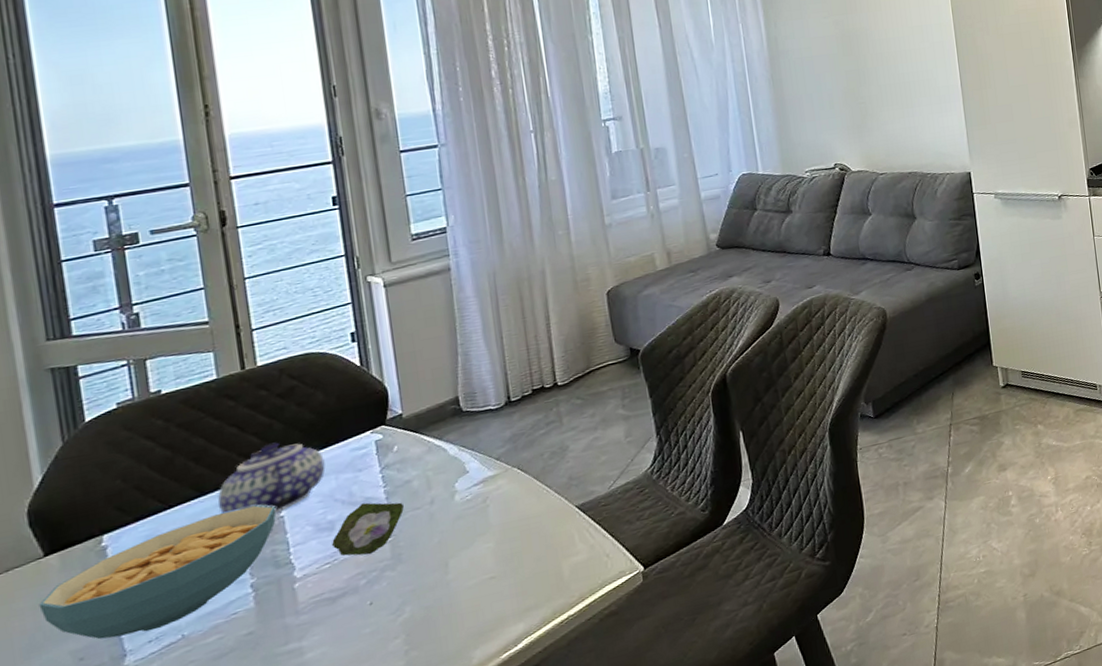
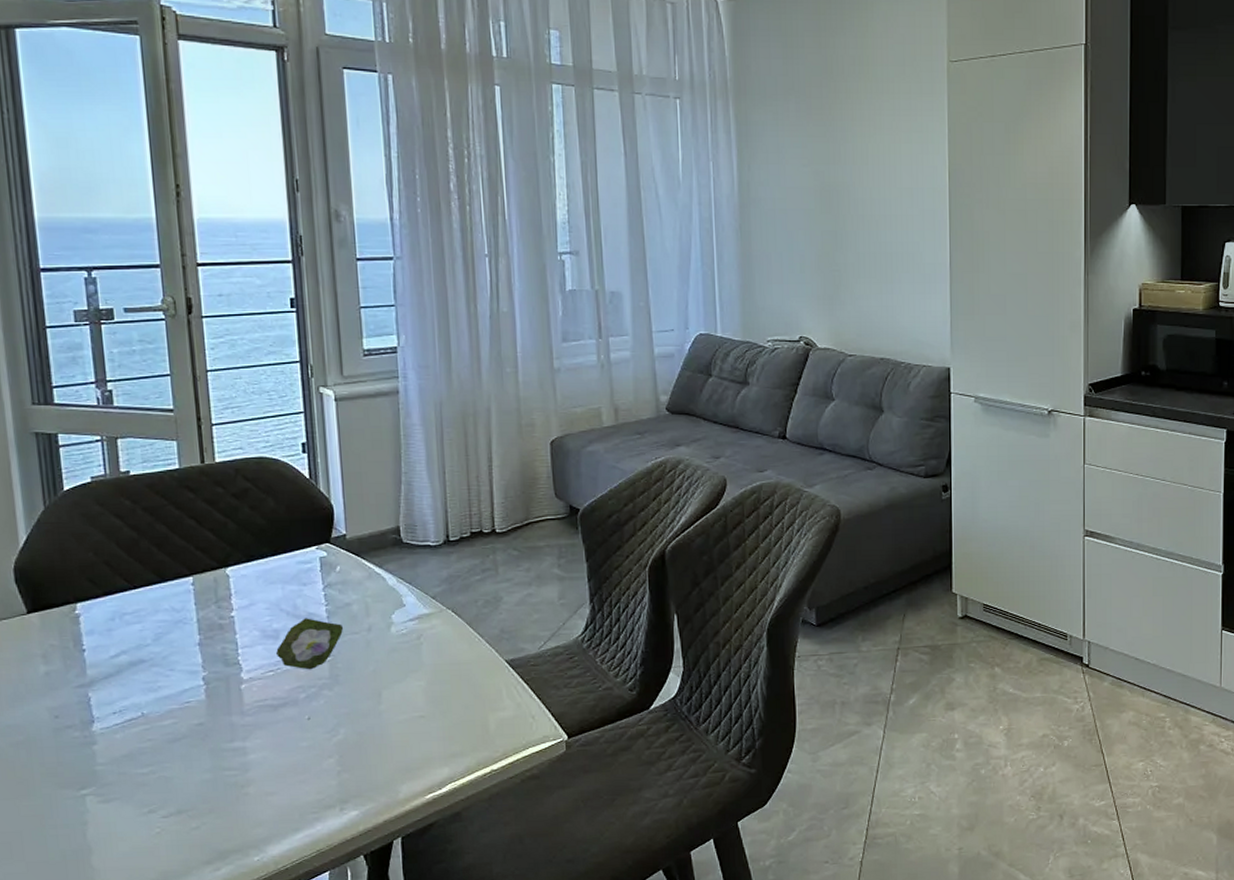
cereal bowl: present [38,504,276,640] -> none [22,601,228,703]
teapot: present [218,442,325,514] -> none [176,542,273,611]

